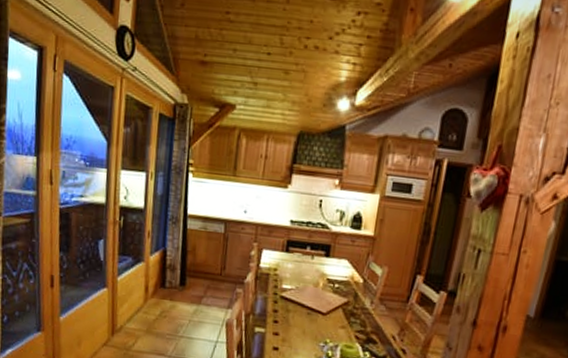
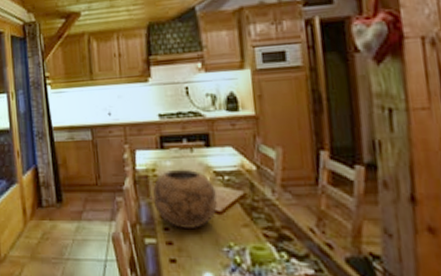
decorative bowl: none [269,271,326,324] -> present [152,169,218,228]

